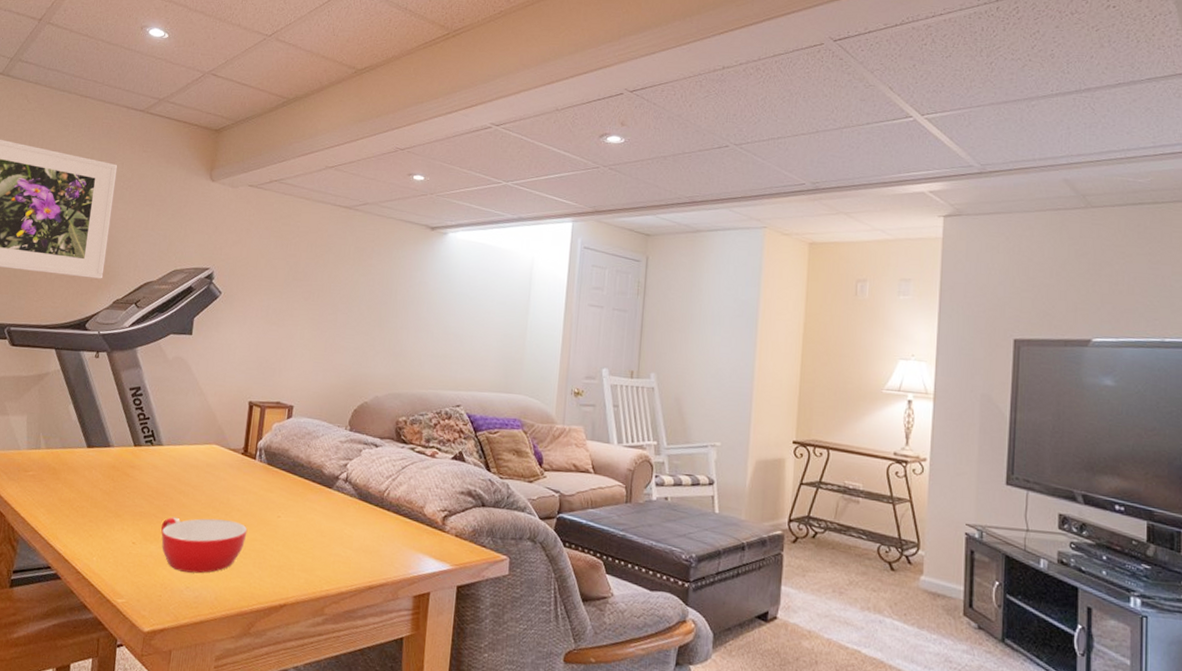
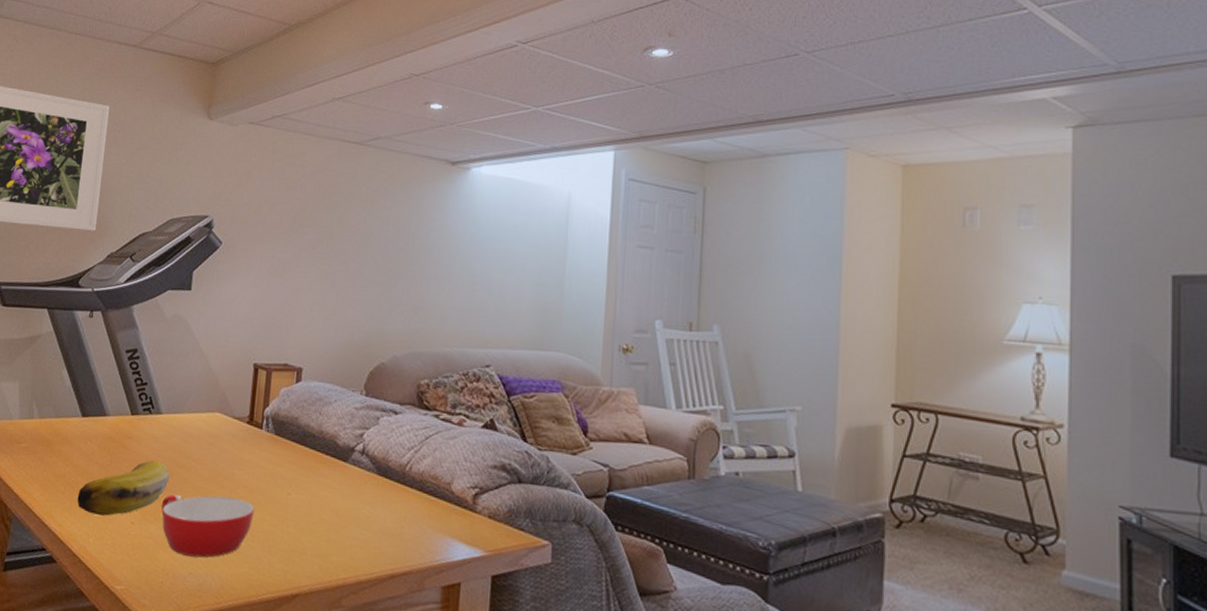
banana: none [81,487,170,537] -> present [77,460,170,516]

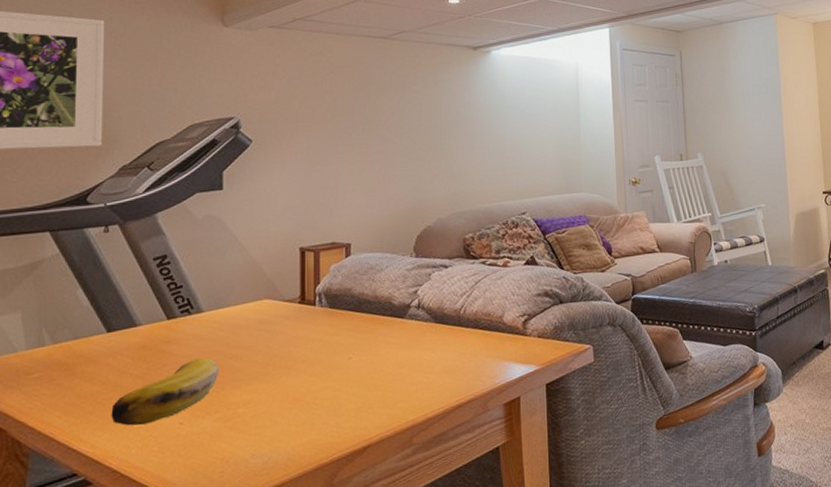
bowl: present [161,493,255,558] -> none [214,373,316,441]

